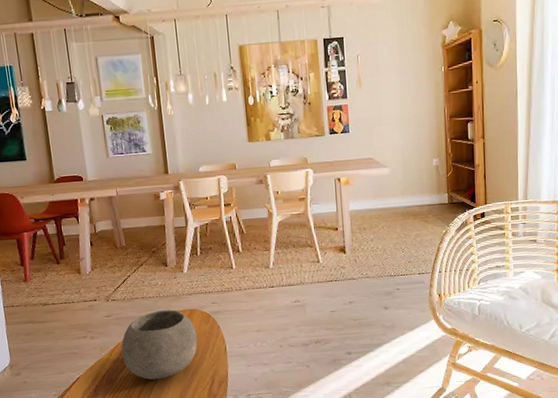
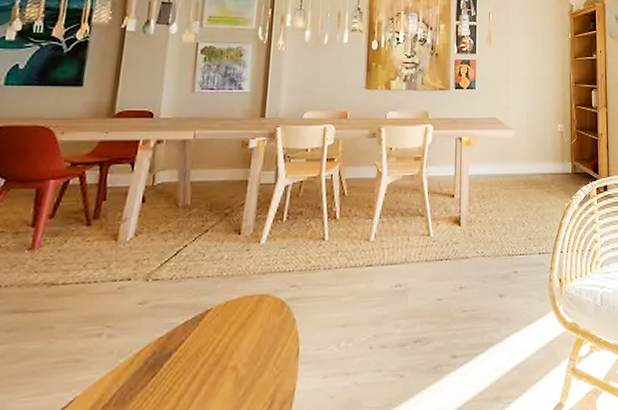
bowl: present [121,309,198,380] -> none [148,294,263,402]

